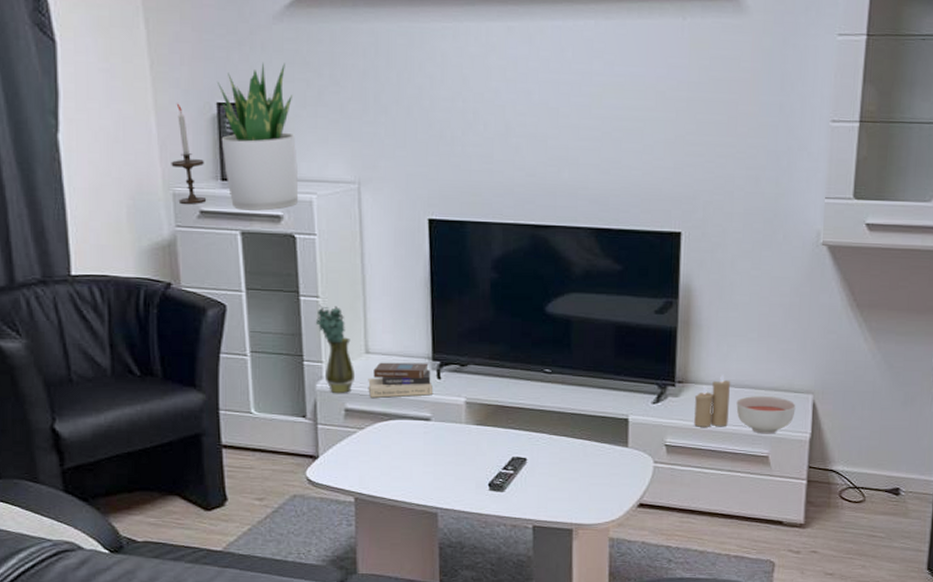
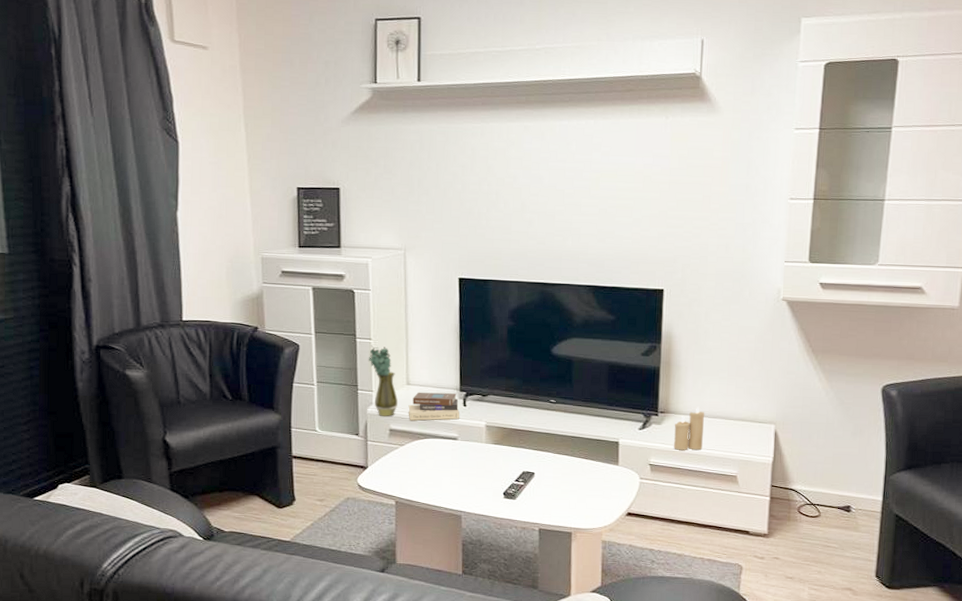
candlestick: present [171,103,207,205] -> none [261,188,287,267]
planter: present [218,62,299,211] -> none [298,156,358,271]
bowl: present [736,395,796,434] -> none [709,424,760,457]

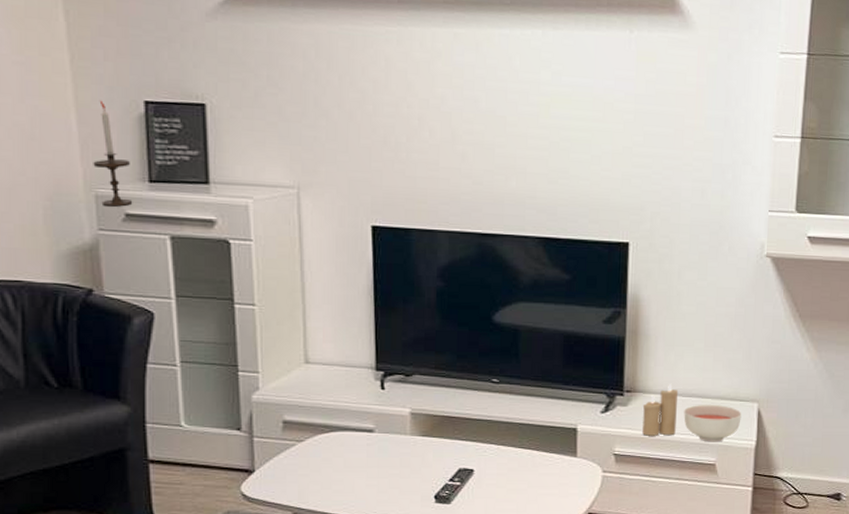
candlestick: none [261,188,287,267] -> present [93,100,133,208]
vase: present [368,345,399,416] -> none [251,312,295,404]
books: present [408,392,459,421] -> none [307,372,376,409]
bowl: none [709,424,760,457] -> present [684,404,742,442]

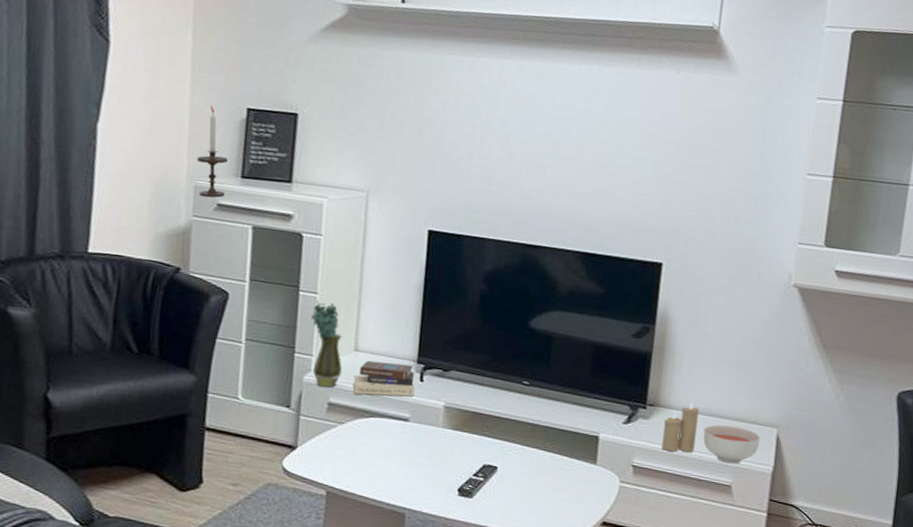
vase: none [251,312,295,404] -> present [310,300,343,387]
books: none [307,372,376,409] -> present [353,360,415,397]

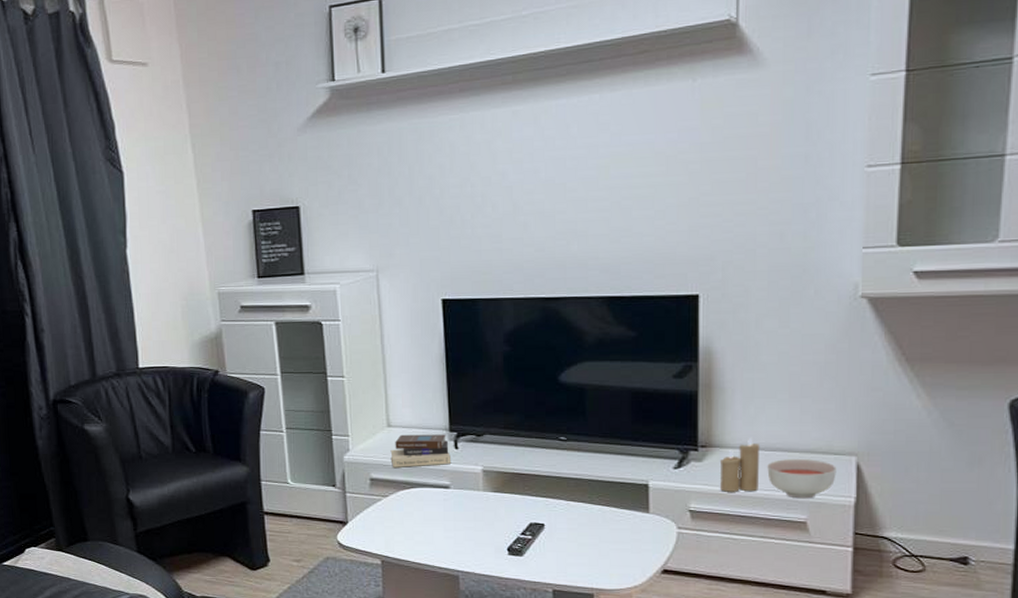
candlestick: present [197,105,228,198] -> none [216,214,246,302]
vase: present [310,300,343,387] -> none [341,383,379,464]

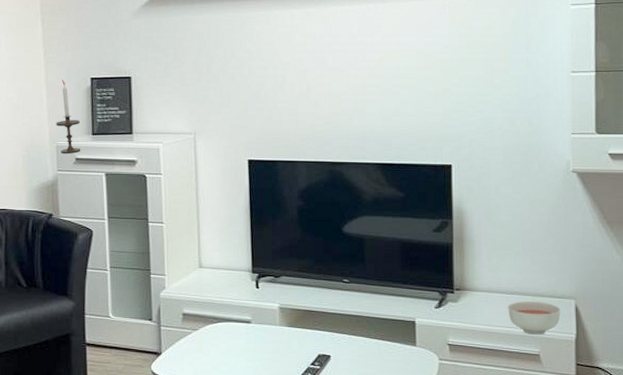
candlestick: none [216,214,246,302] -> present [56,79,81,154]
books: present [390,434,450,467] -> none [201,275,252,304]
candle: present [719,437,760,492] -> none [471,282,502,329]

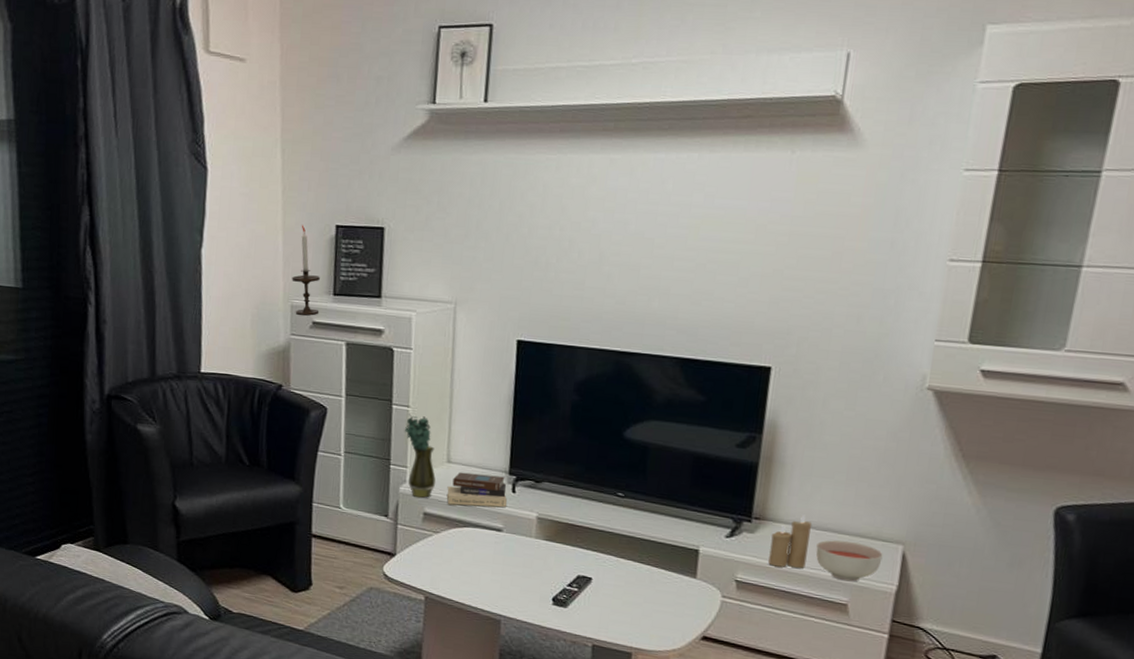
vase: none [160,229,191,300] -> present [404,413,436,498]
books: none [201,275,252,304] -> present [446,472,507,508]
candle: none [471,282,502,329] -> present [768,514,812,568]

